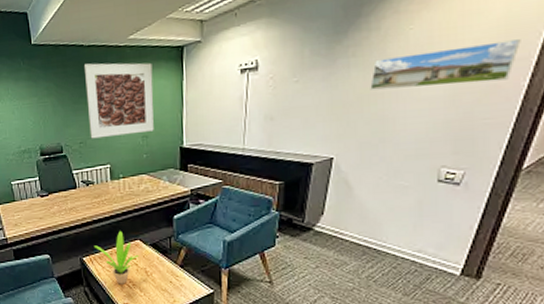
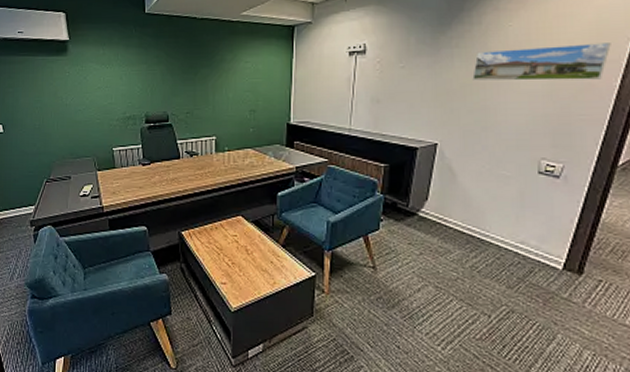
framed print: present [83,62,154,139] -> none [195,35,263,110]
potted plant: present [93,231,139,284] -> none [193,206,240,262]

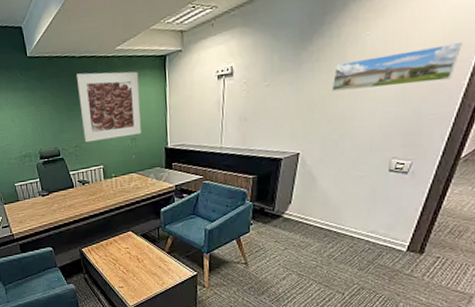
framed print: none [195,35,263,110] -> present [76,71,141,143]

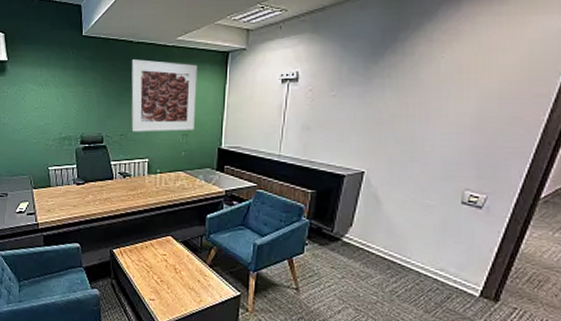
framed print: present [331,42,463,92] -> none [402,77,542,113]

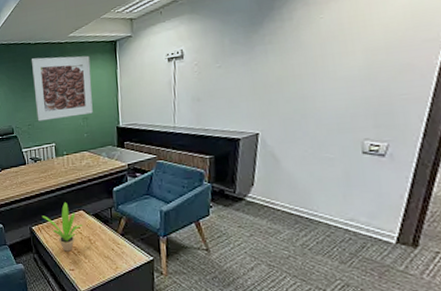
potted plant: none [125,226,169,280] -> present [41,202,83,252]

